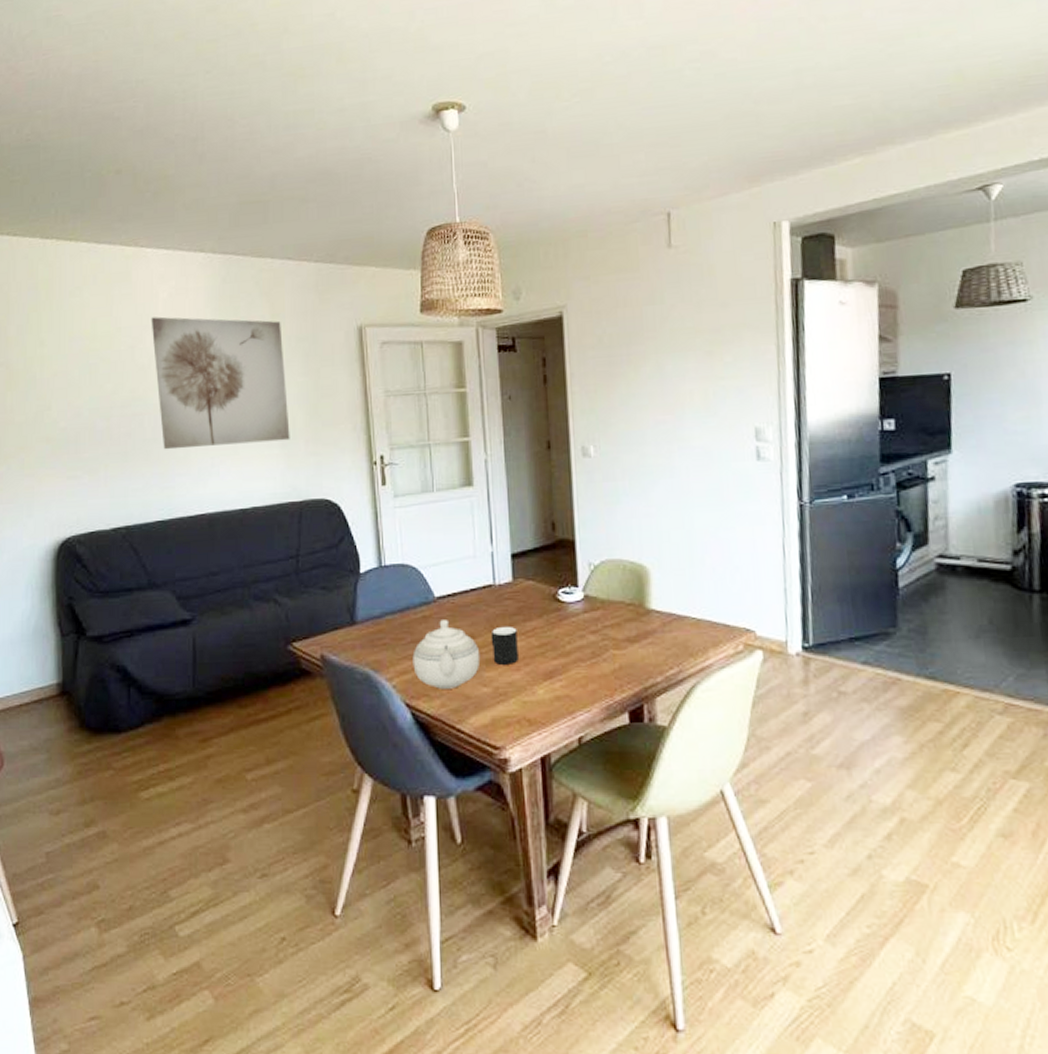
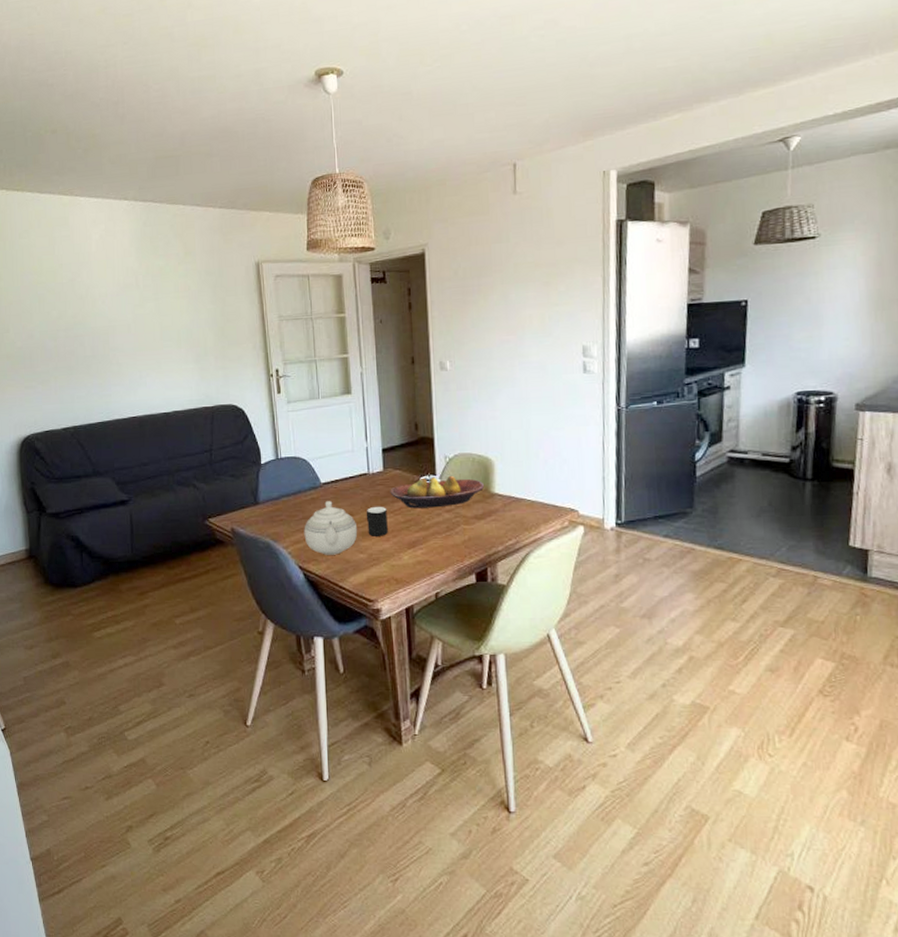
wall art: present [151,316,290,450] -> none [86,255,203,365]
fruit bowl: none [521,587,639,629] -> present [390,475,485,509]

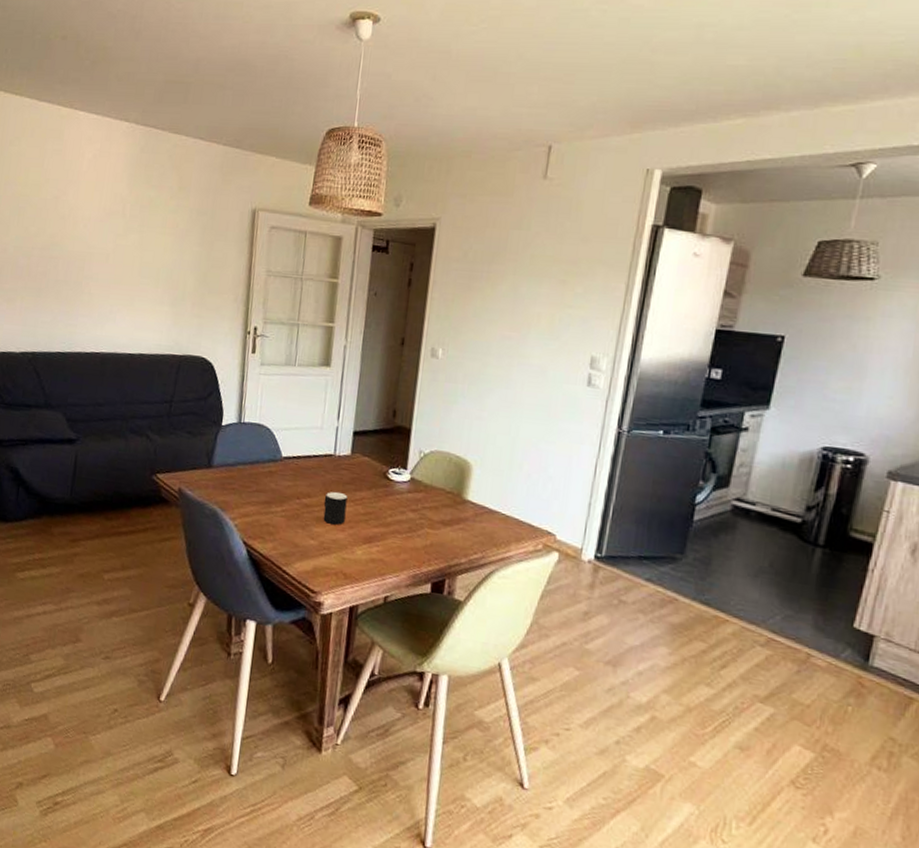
teapot: present [304,501,358,555] -> none [254,477,313,537]
fruit bowl: present [390,475,485,509] -> none [354,469,458,506]

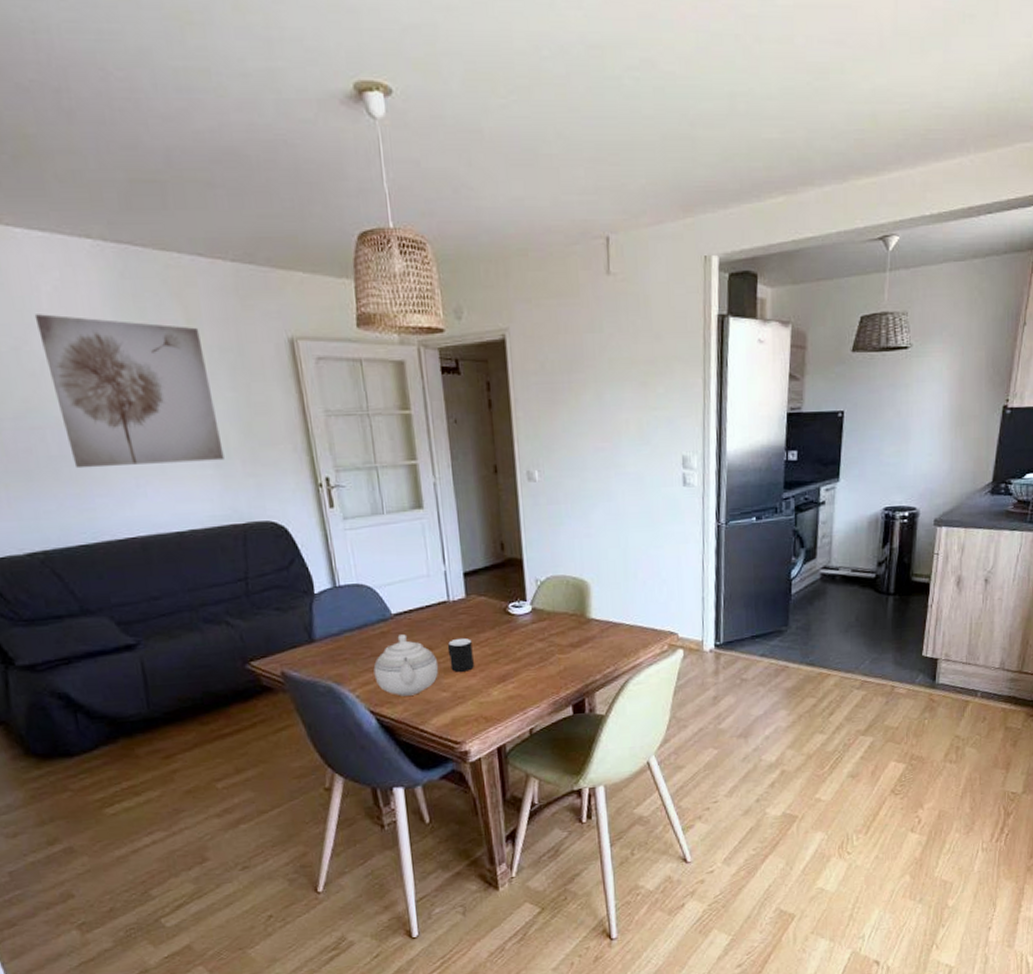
wall art: none [71,174,186,301] -> present [34,314,225,469]
teapot: none [254,477,313,537] -> present [373,634,439,696]

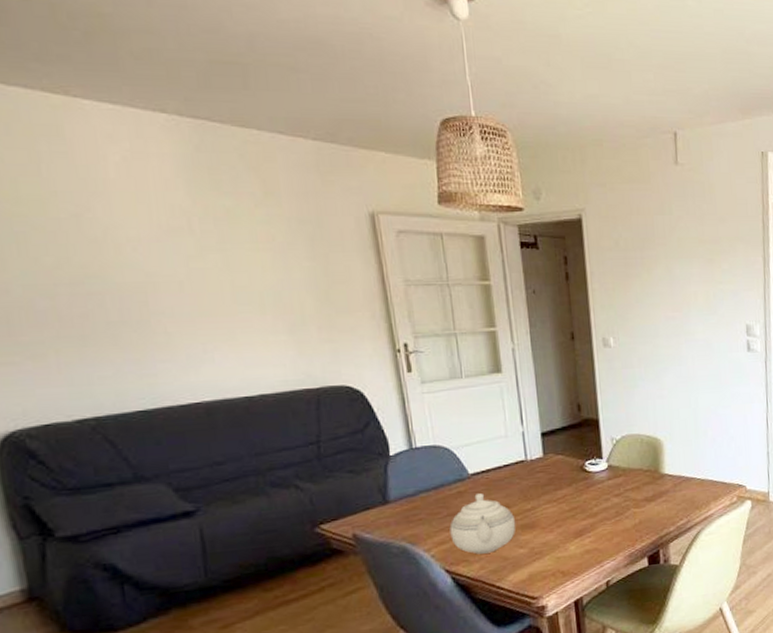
wall art: present [34,314,225,469] -> none [99,183,299,334]
cup: present [447,637,474,672] -> none [524,495,551,529]

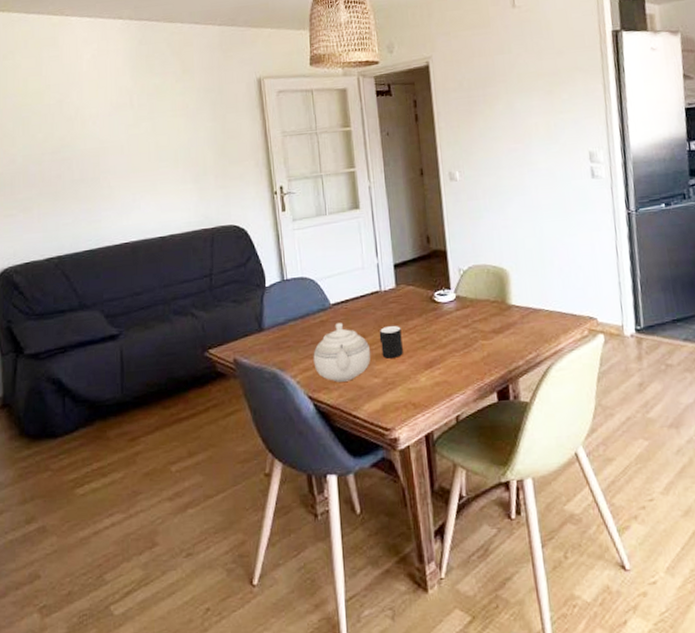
cup: none [524,495,551,529] -> present [379,325,403,359]

